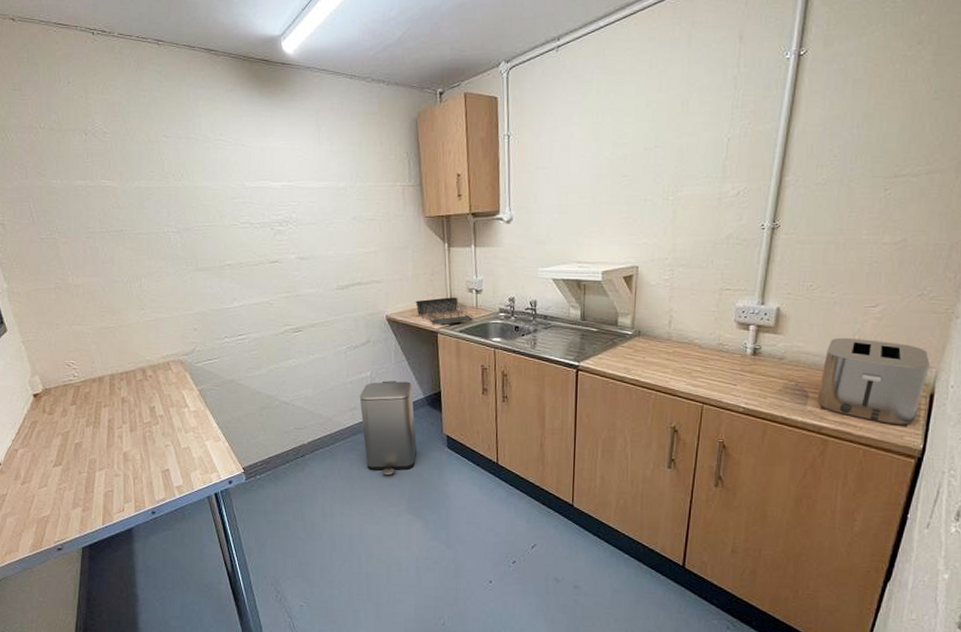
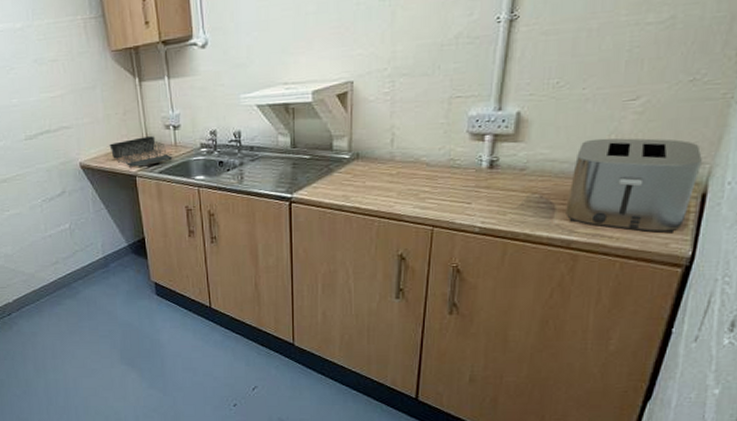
pedal bin: present [359,381,417,476] -> none [60,230,125,328]

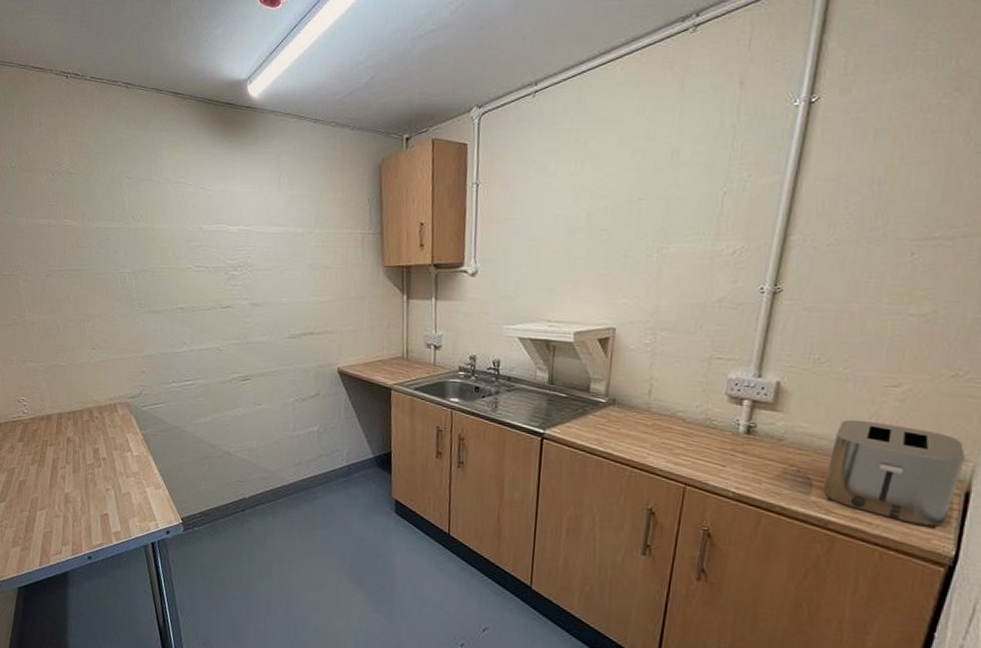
dish rack: present [109,136,173,169] -> none [369,352,431,381]

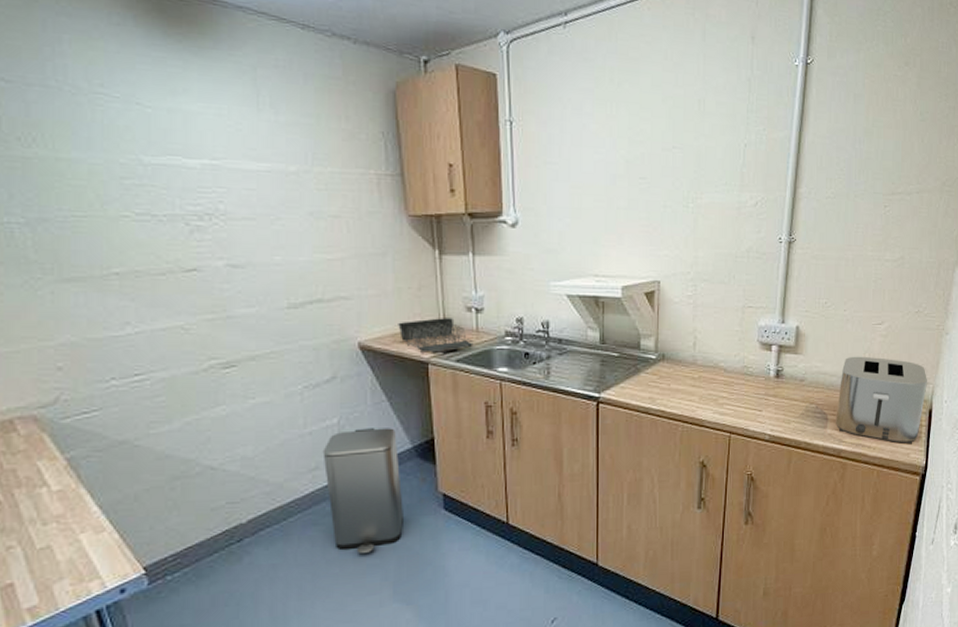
pedal bin: none [305,437,363,538] -> present [322,428,403,554]
dish rack: none [369,352,431,381] -> present [398,318,473,354]

